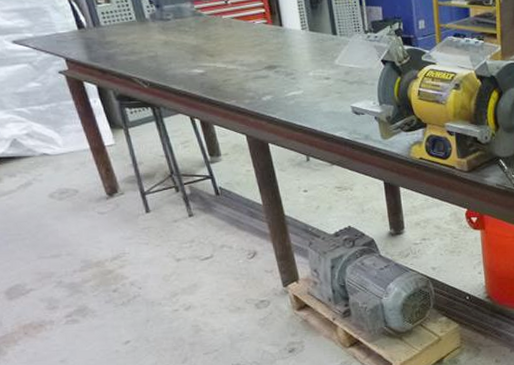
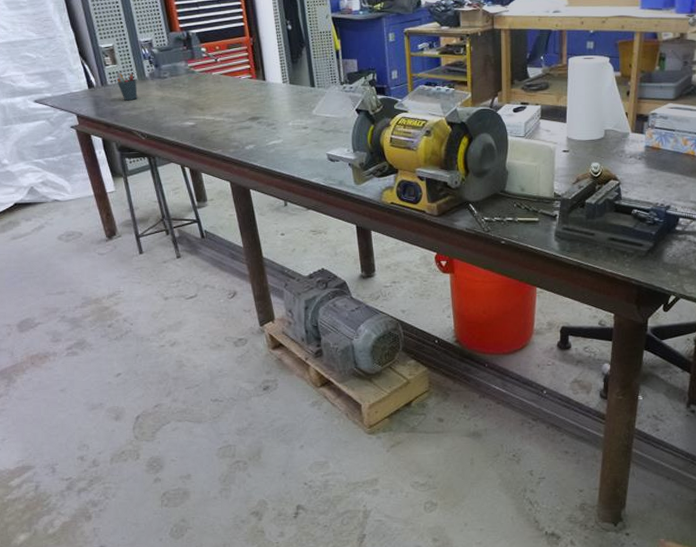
pen holder: none [110,12,137,43] -> present [116,72,138,100]

